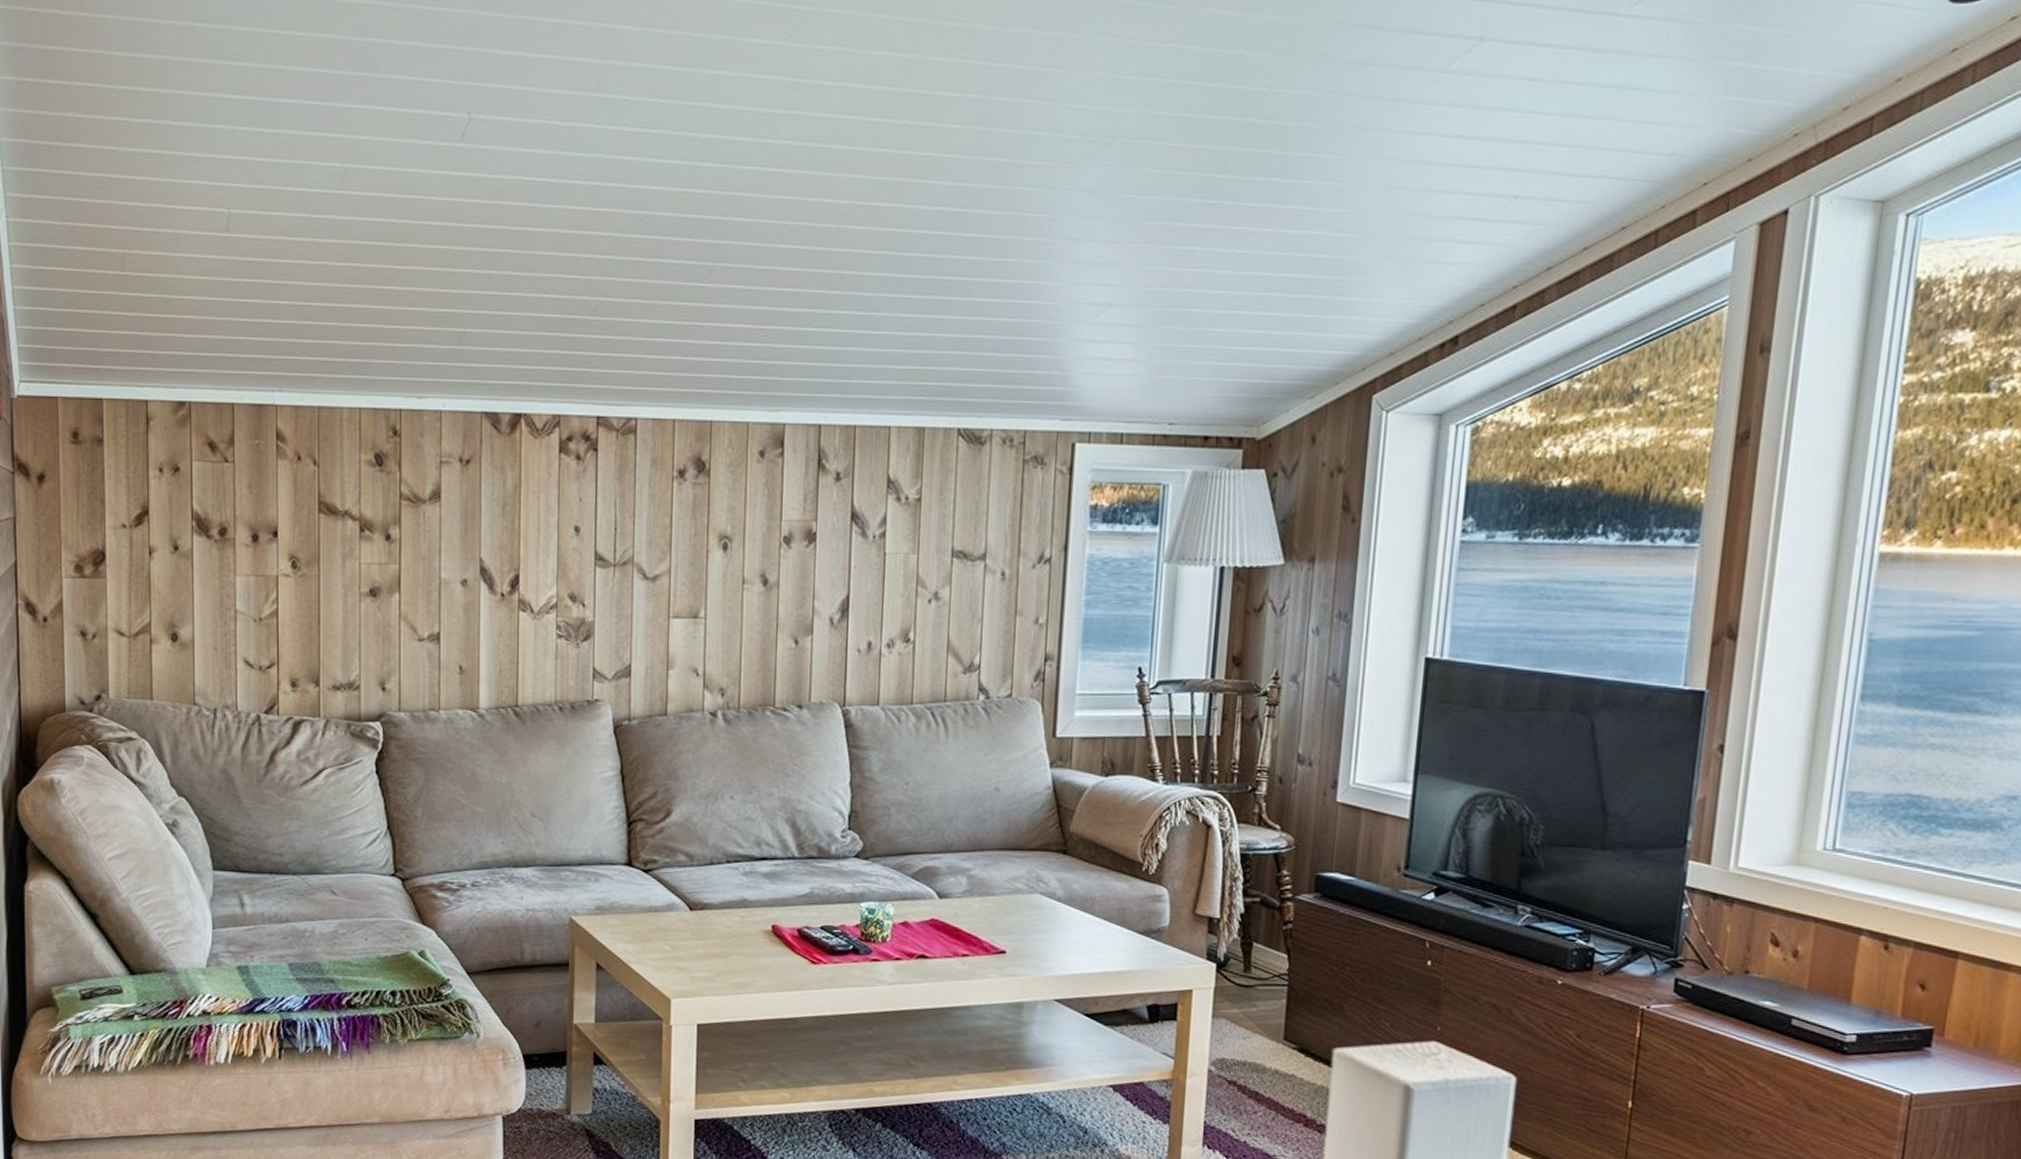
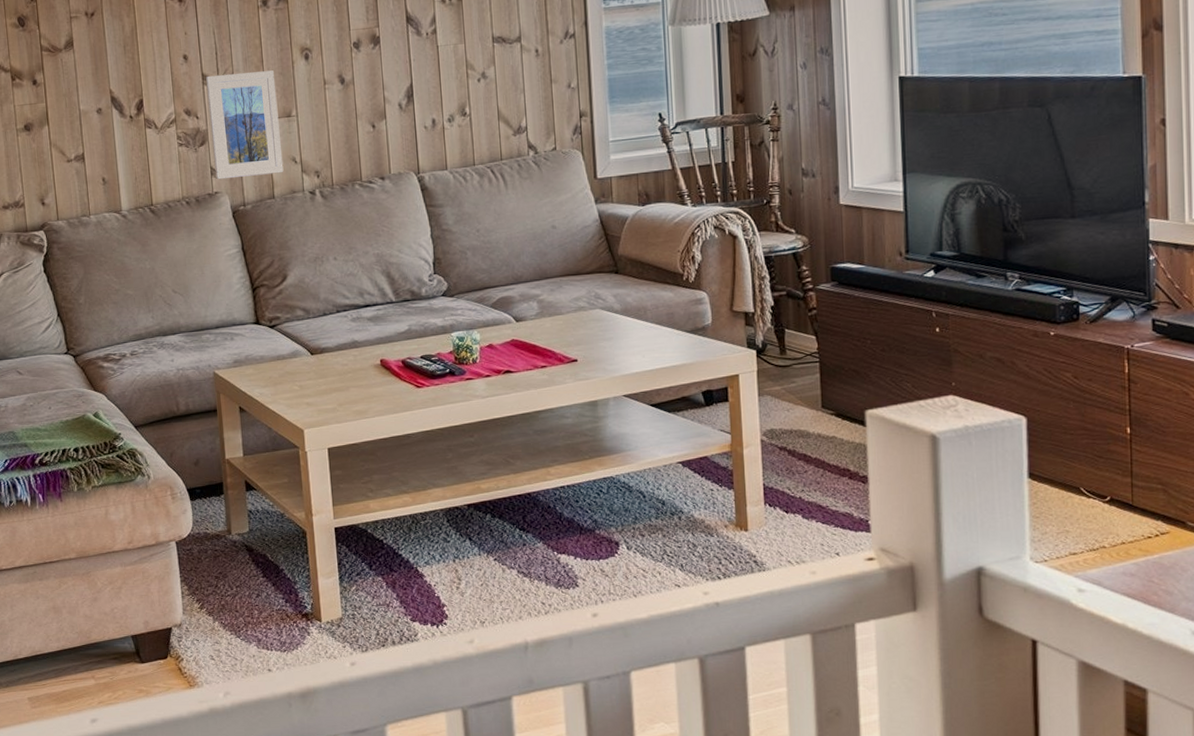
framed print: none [598,555,684,686] -> present [205,70,284,180]

